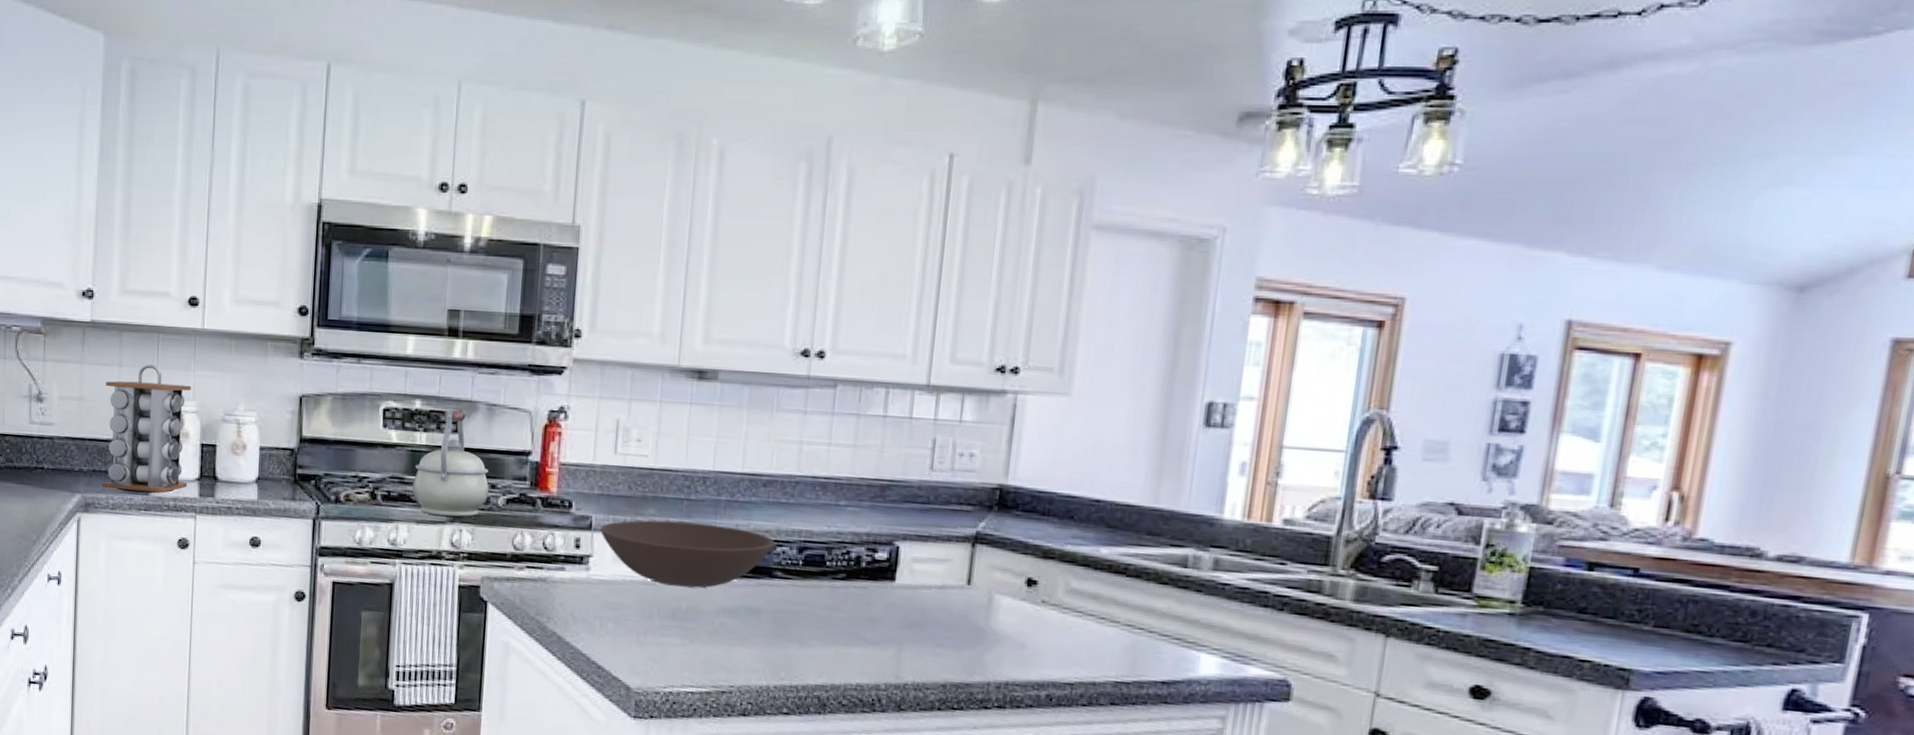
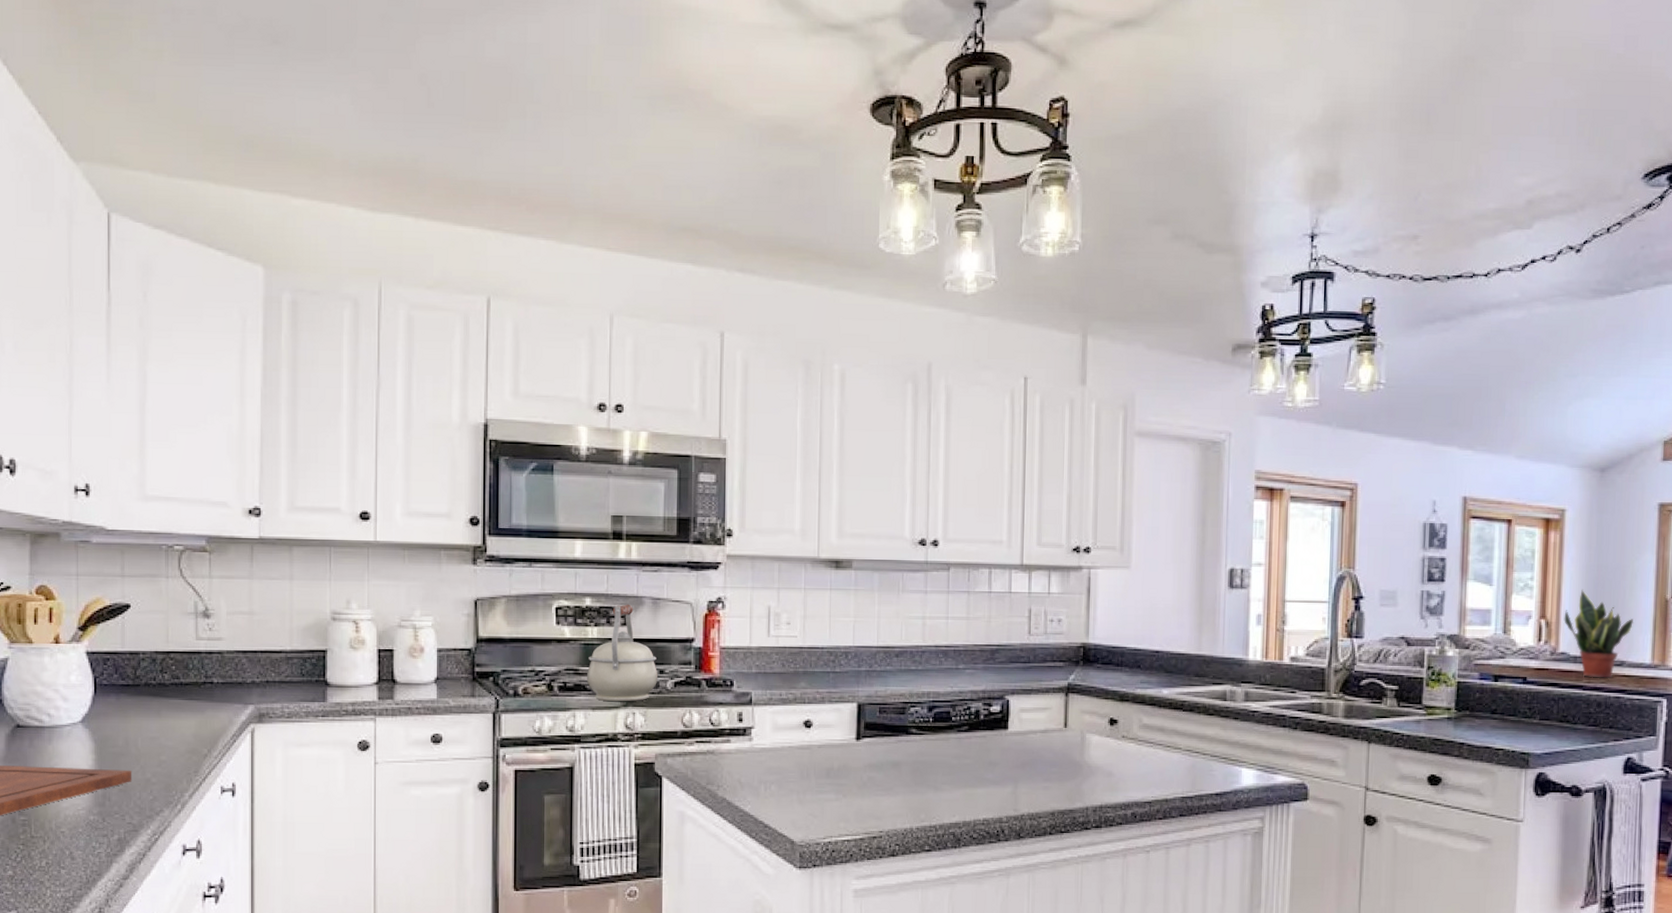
spice rack: present [102,364,192,494] -> none [277,577,366,700]
bowl: present [600,520,775,588] -> none [760,692,908,749]
potted plant: none [1709,453,1828,578] -> present [1564,589,1634,678]

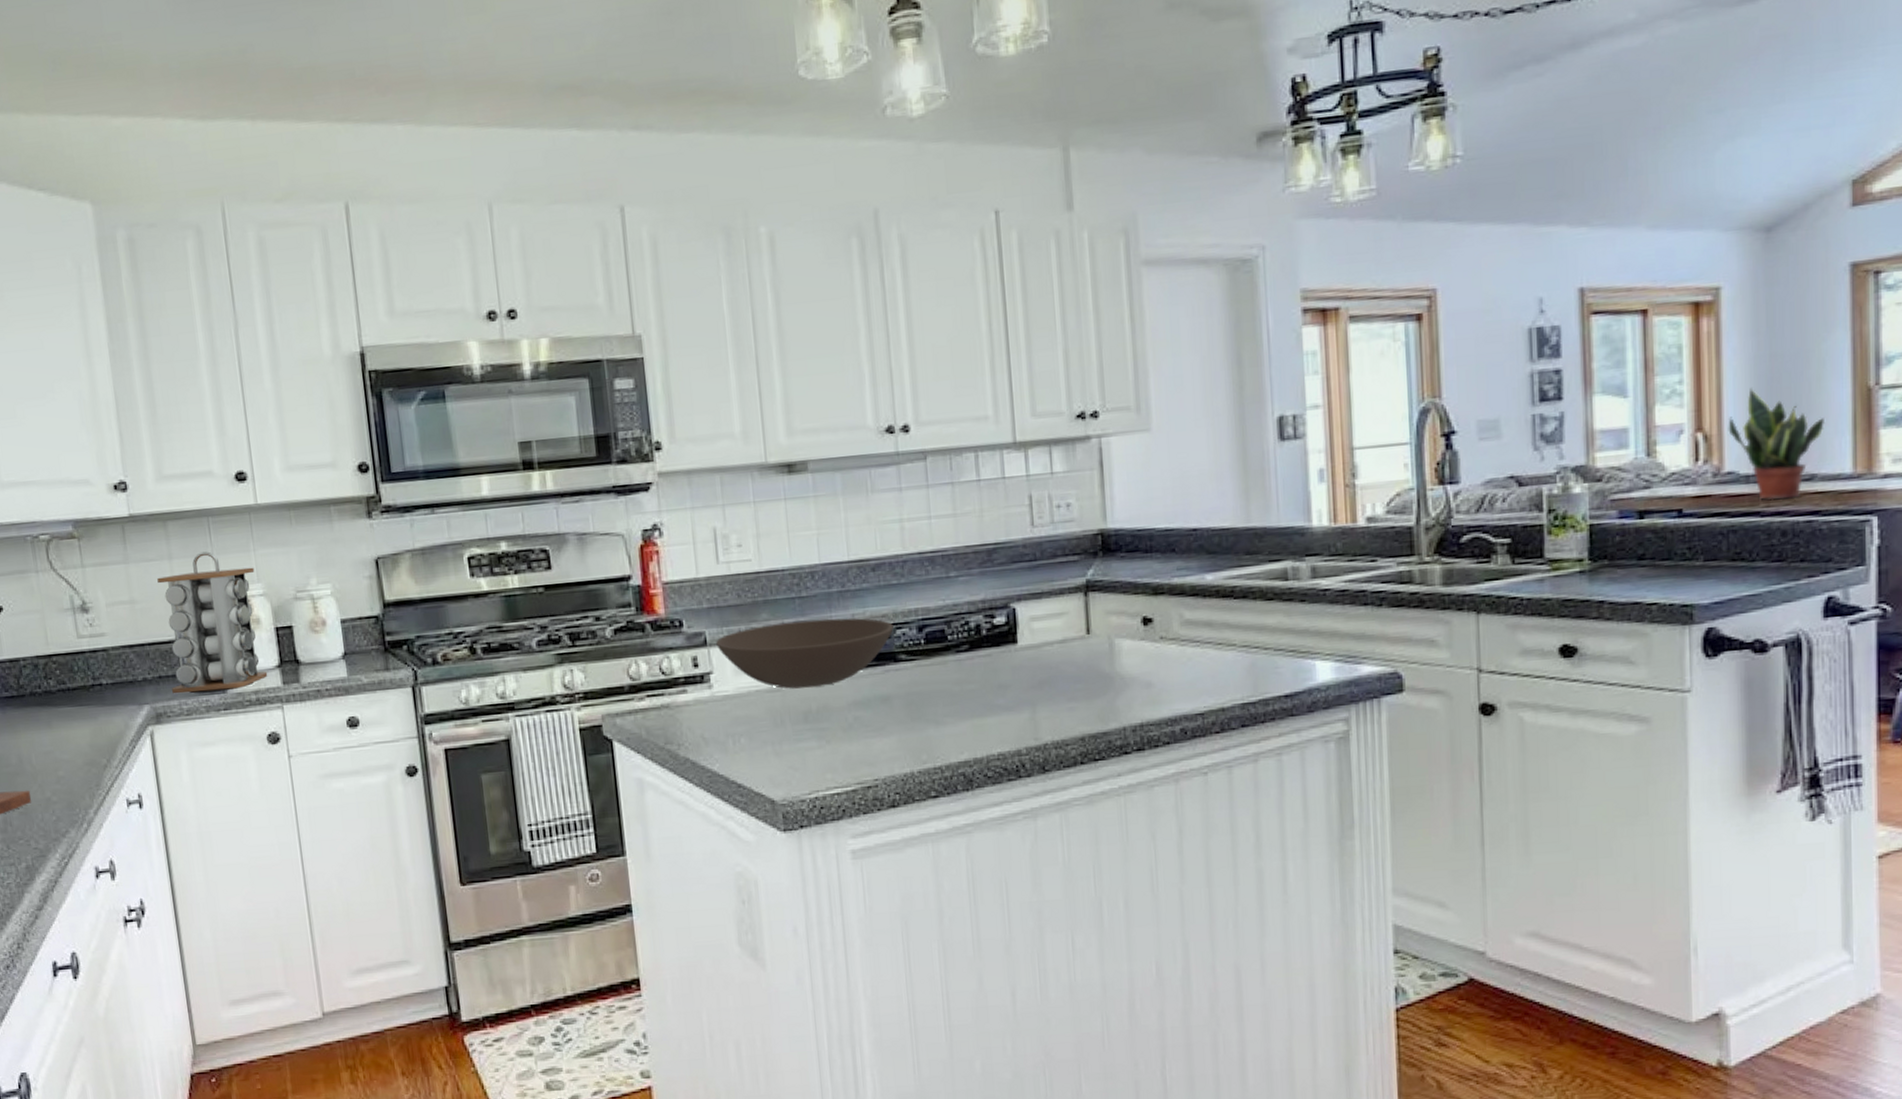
spice rack: none [277,577,366,700] -> present [157,551,268,694]
kettle: present [586,604,658,702] -> none [512,544,595,660]
bowl: none [760,692,908,749] -> present [716,618,894,689]

